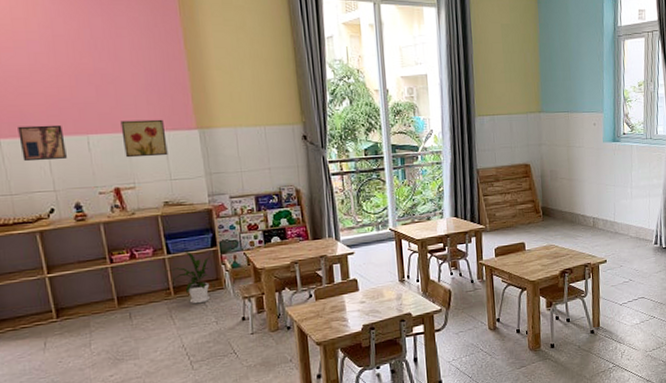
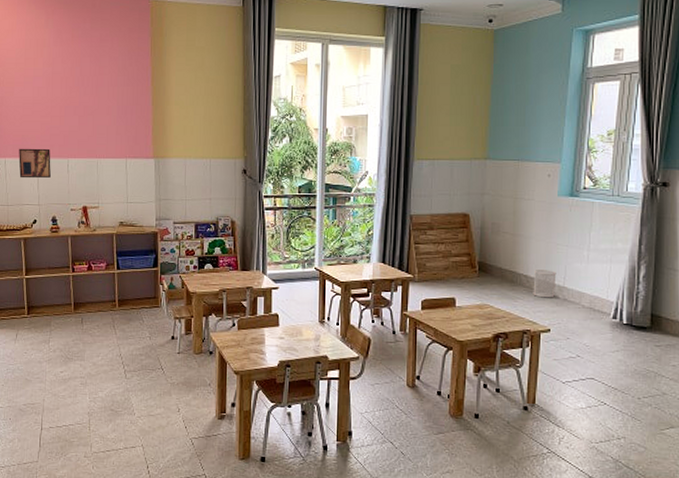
wall art: present [120,119,168,158] -> none [93,147,128,181]
house plant: present [167,251,215,304] -> none [115,268,152,318]
wastebasket: none [589,208,608,234] -> present [533,270,557,298]

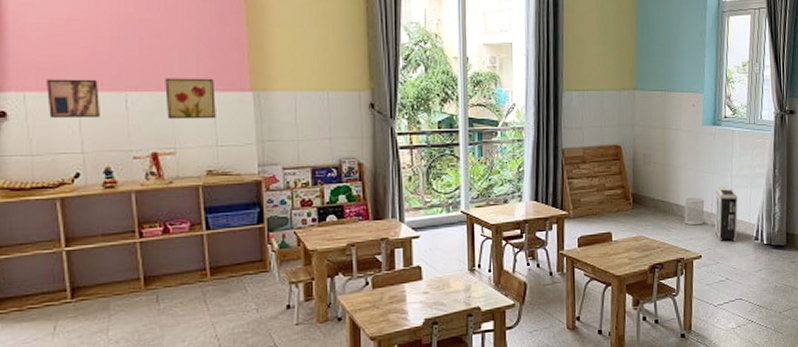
wall art: none [93,147,128,181] -> present [165,78,216,120]
air purifier: none [566,260,594,317] -> present [714,186,738,241]

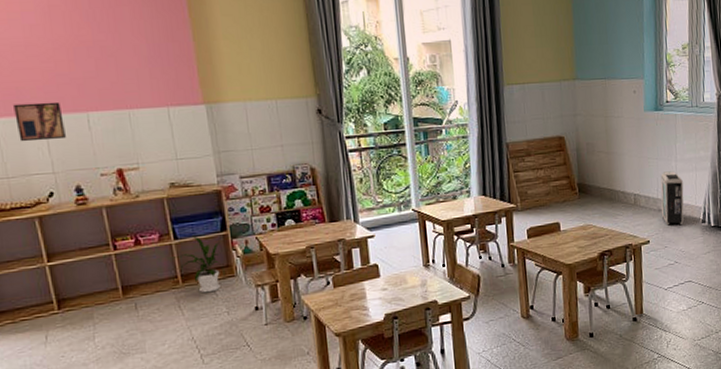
wall art: present [165,78,216,120] -> none [122,94,173,136]
house plant: none [204,227,258,288] -> present [174,236,225,293]
wastebasket: present [684,198,705,226] -> none [630,184,651,212]

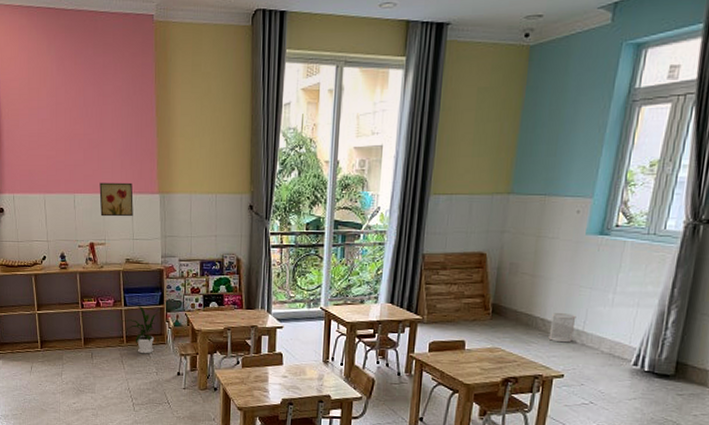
wall art: present [13,101,66,142] -> none [26,183,58,215]
wall art: none [122,94,173,136] -> present [99,182,133,217]
wastebasket: none [630,184,651,212] -> present [548,313,577,343]
air purifier: present [660,171,684,226] -> none [583,303,619,363]

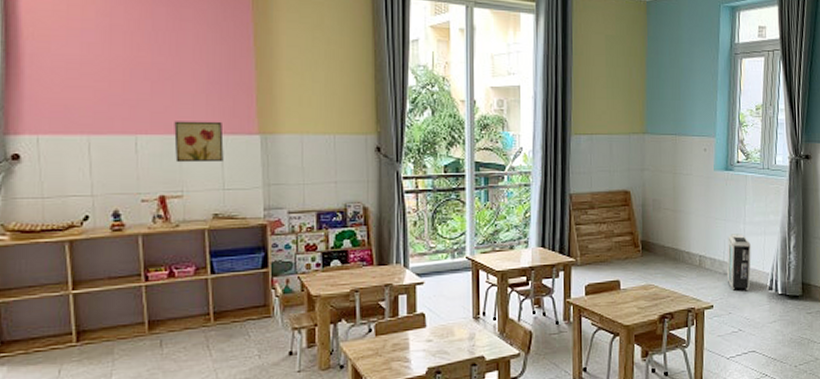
house plant: present [122,305,158,354] -> none [208,271,261,334]
wastebasket: present [548,313,577,343] -> none [695,245,717,274]
air purifier: none [583,303,619,363] -> present [726,234,751,291]

